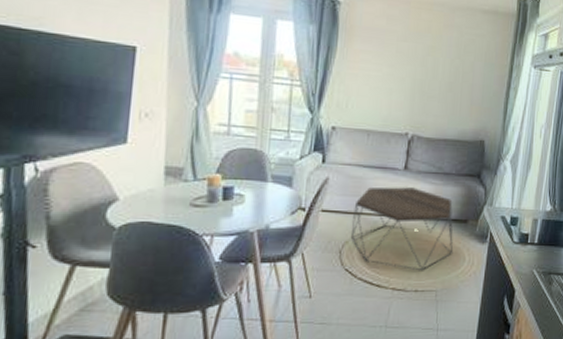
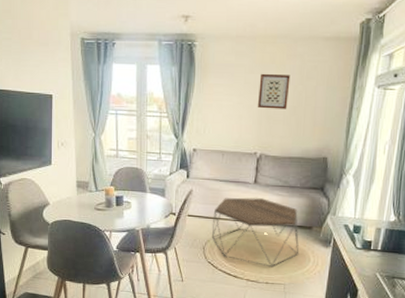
wall art: none [409,42,447,85] -> present [257,73,291,109]

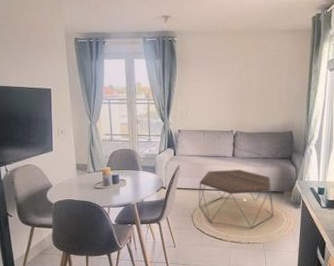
wall art: present [257,73,291,109] -> none [231,62,257,93]

